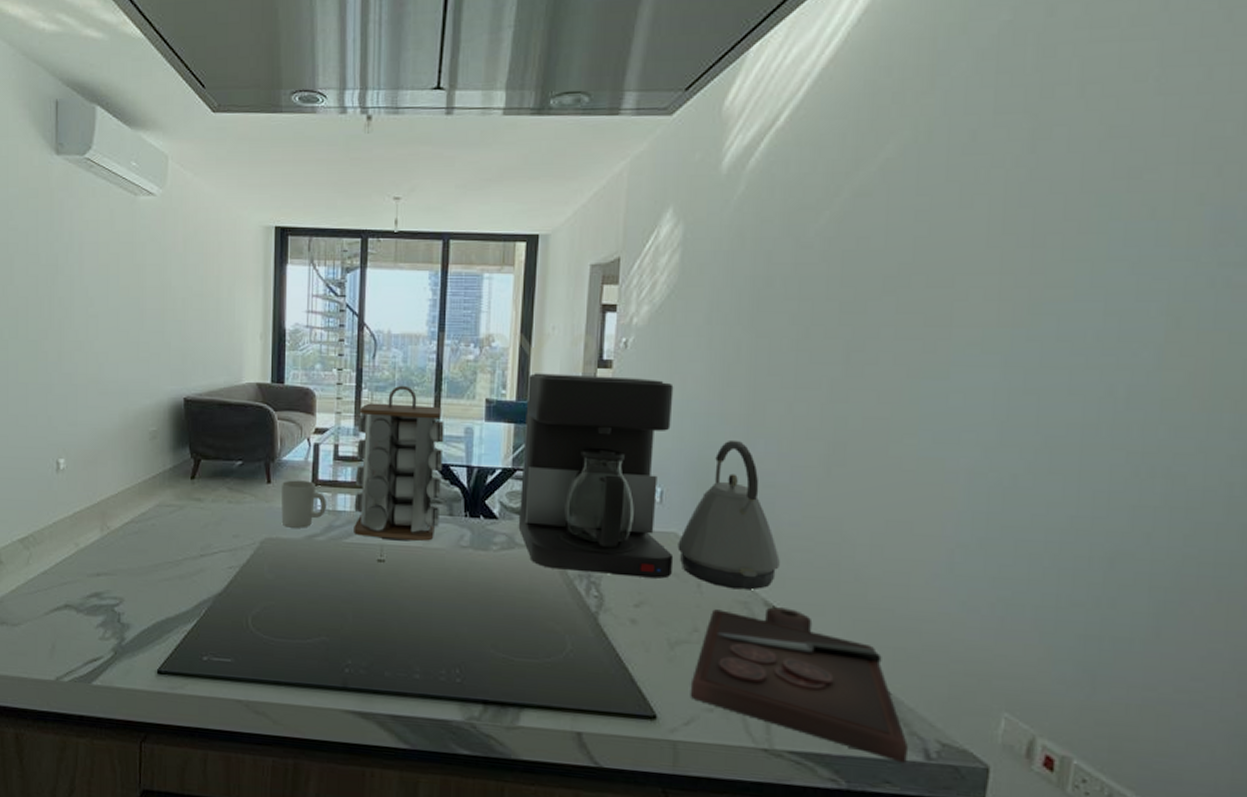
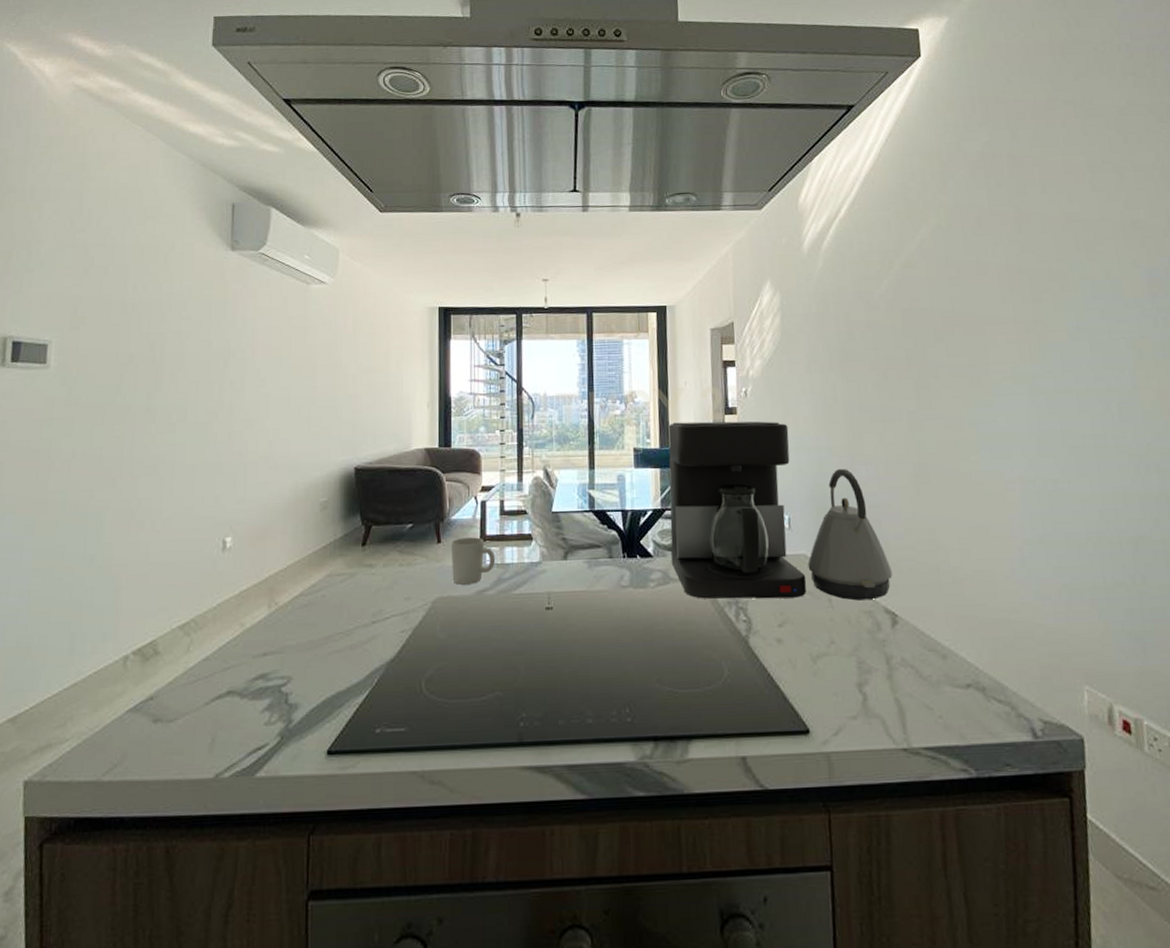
spice rack: present [354,385,444,541] -> none [520,441,601,587]
cutting board: present [690,607,908,764] -> none [834,613,1020,745]

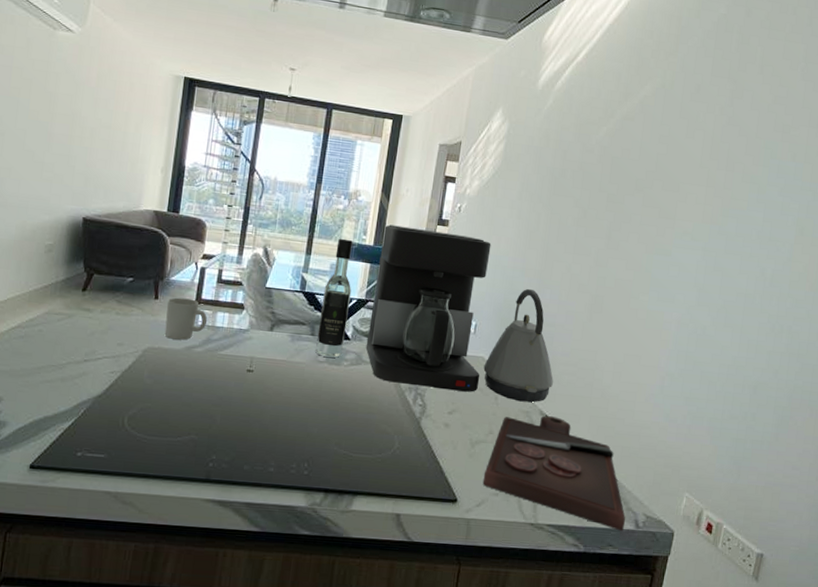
bottle: none [615,445,647,581] -> present [315,238,353,358]
cutting board: none [834,613,1020,745] -> present [482,416,625,531]

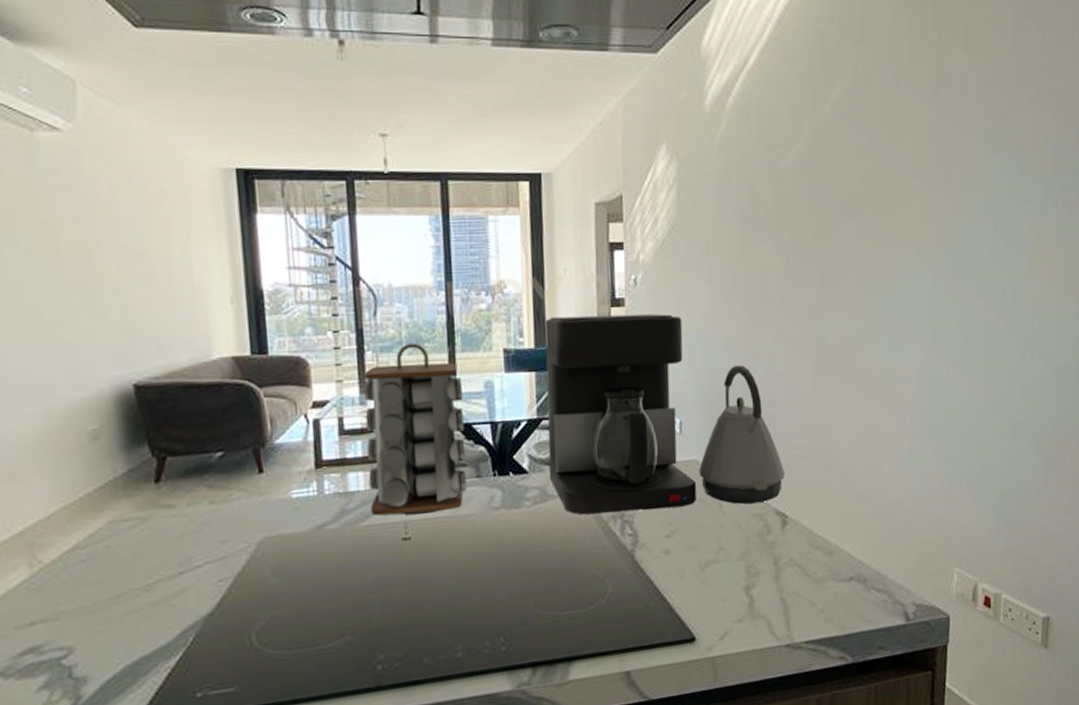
mug: present [164,297,208,340] -> none [276,463,337,521]
spice rack: none [228,224,314,356] -> present [363,342,467,516]
bottle: present [315,238,353,358] -> none [482,346,521,501]
cutting board: present [482,416,625,531] -> none [721,513,893,630]

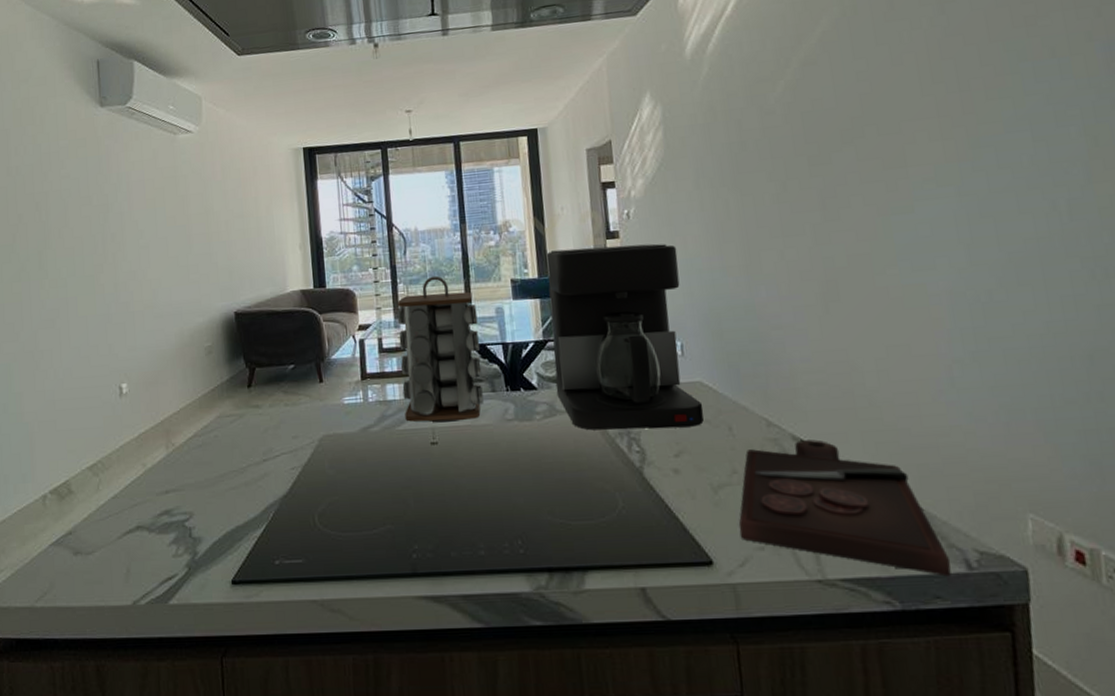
kettle: present [699,364,785,505] -> none [704,289,800,428]
cutting board: none [721,513,893,630] -> present [739,439,952,577]

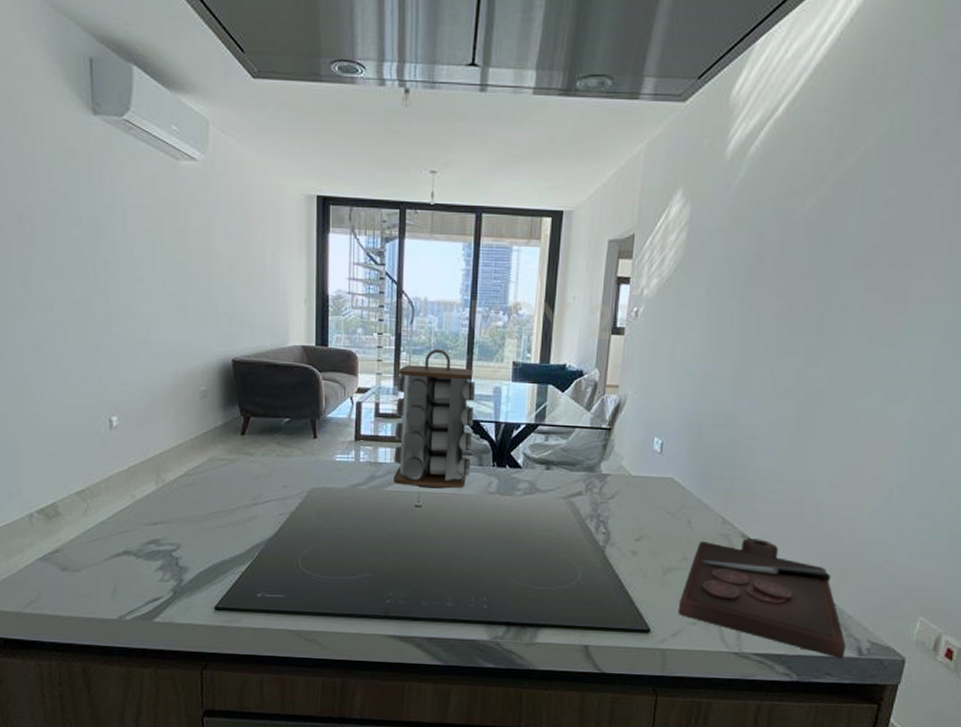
coffee maker: present [546,243,704,431] -> none [539,339,676,517]

